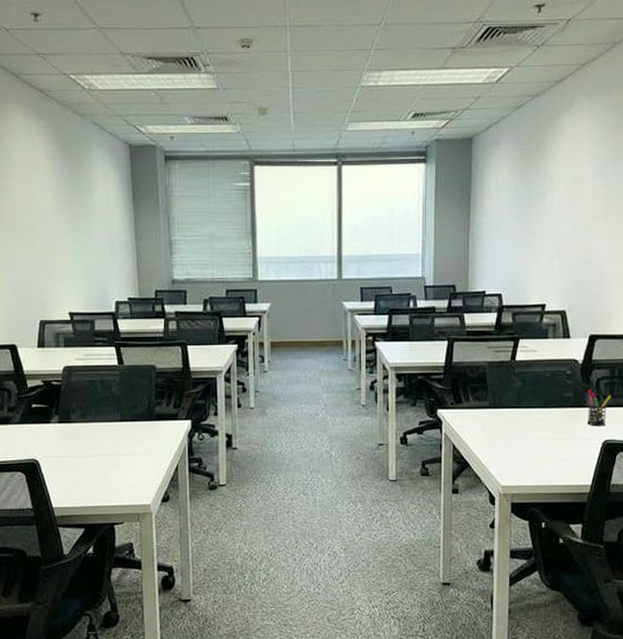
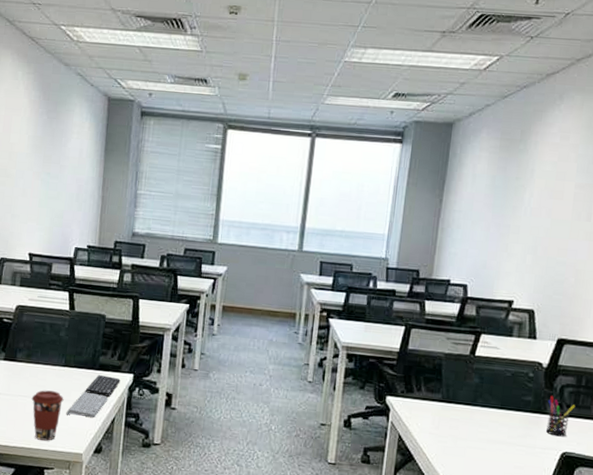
coffee cup: none [91,447,125,497] -> present [31,390,64,441]
computer keyboard: none [128,425,179,469] -> present [66,375,121,418]

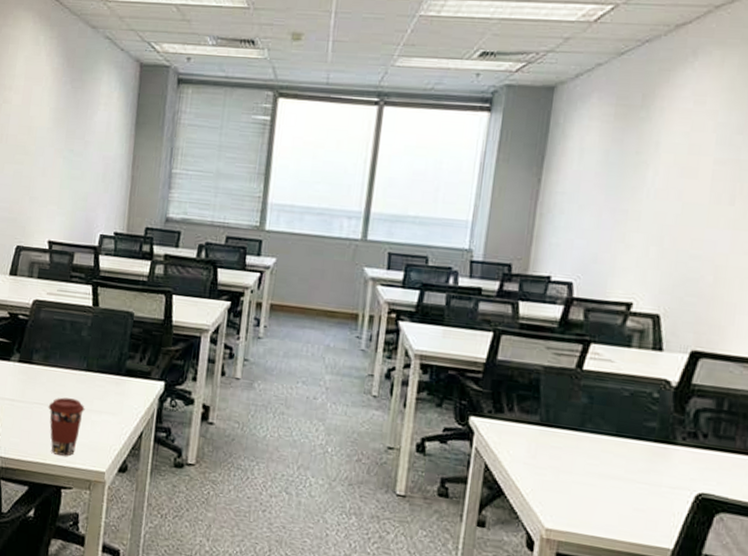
computer keyboard: present [66,375,121,418] -> none [87,382,150,431]
pen holder: present [545,396,576,437] -> none [675,422,715,474]

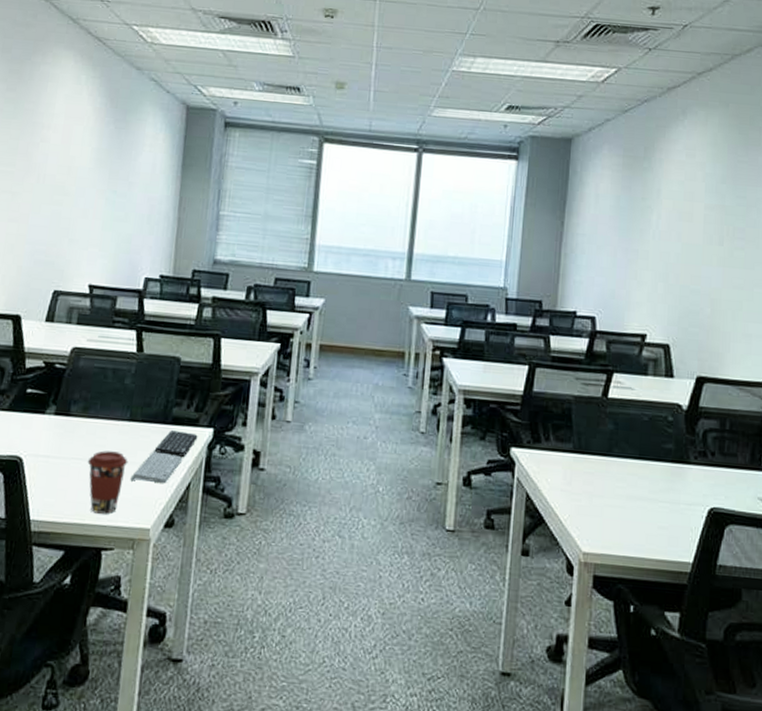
computer keyboard: none [87,382,150,431] -> present [130,430,198,483]

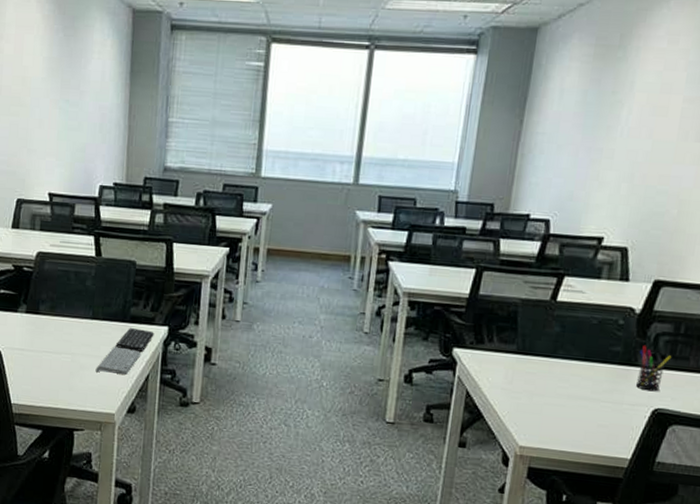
coffee cup: present [87,450,128,514] -> none [57,345,93,400]
pen holder: none [689,443,721,490] -> present [635,346,672,392]

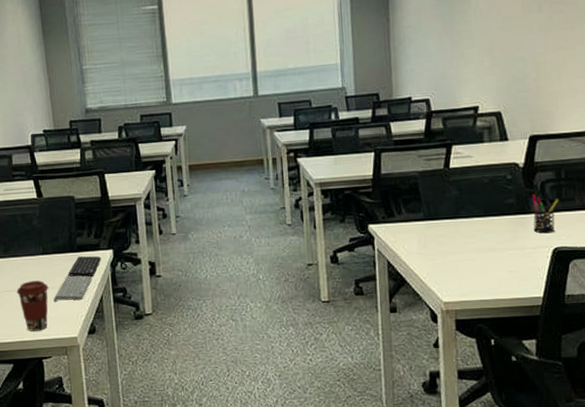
coffee cup: none [57,345,93,400] -> present [16,280,49,331]

